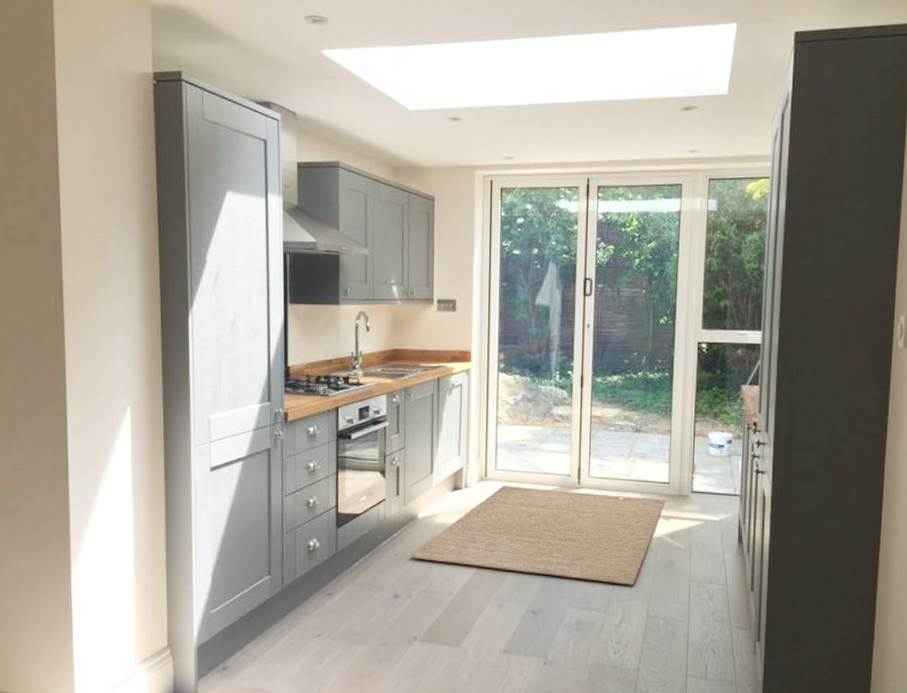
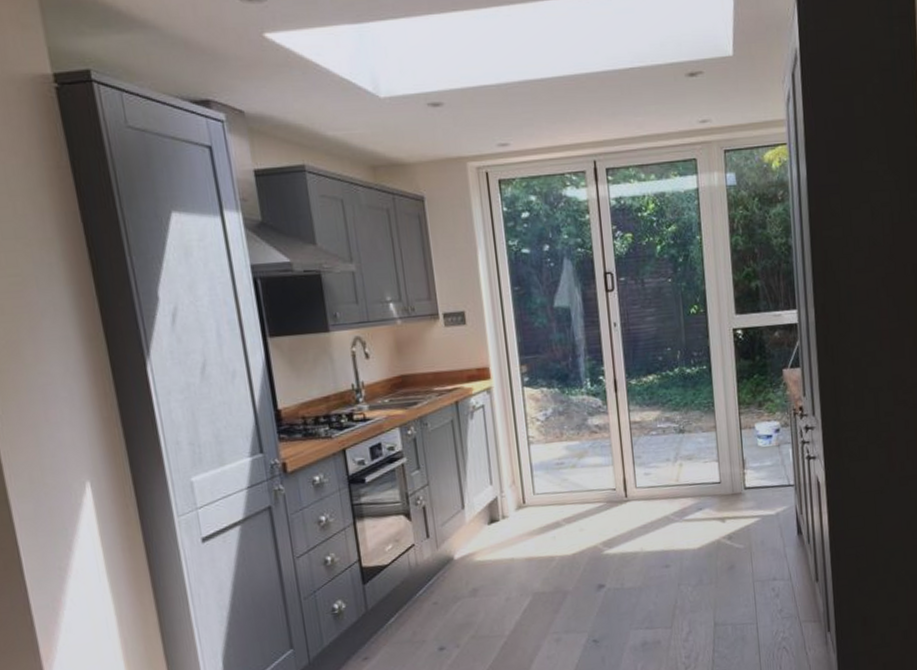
rug: present [409,486,666,586] -> none [450,500,719,605]

